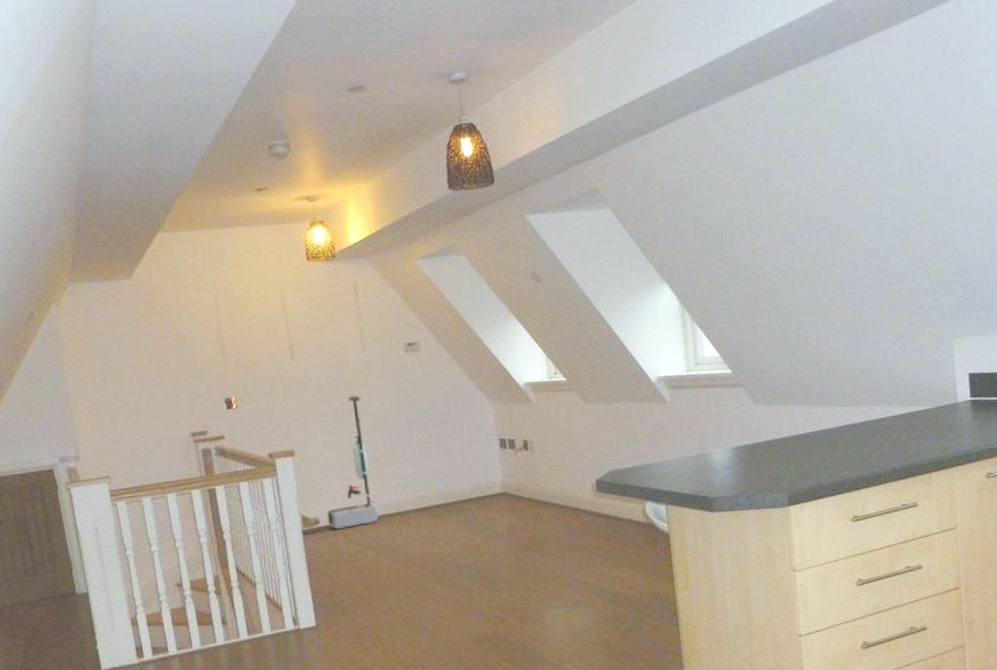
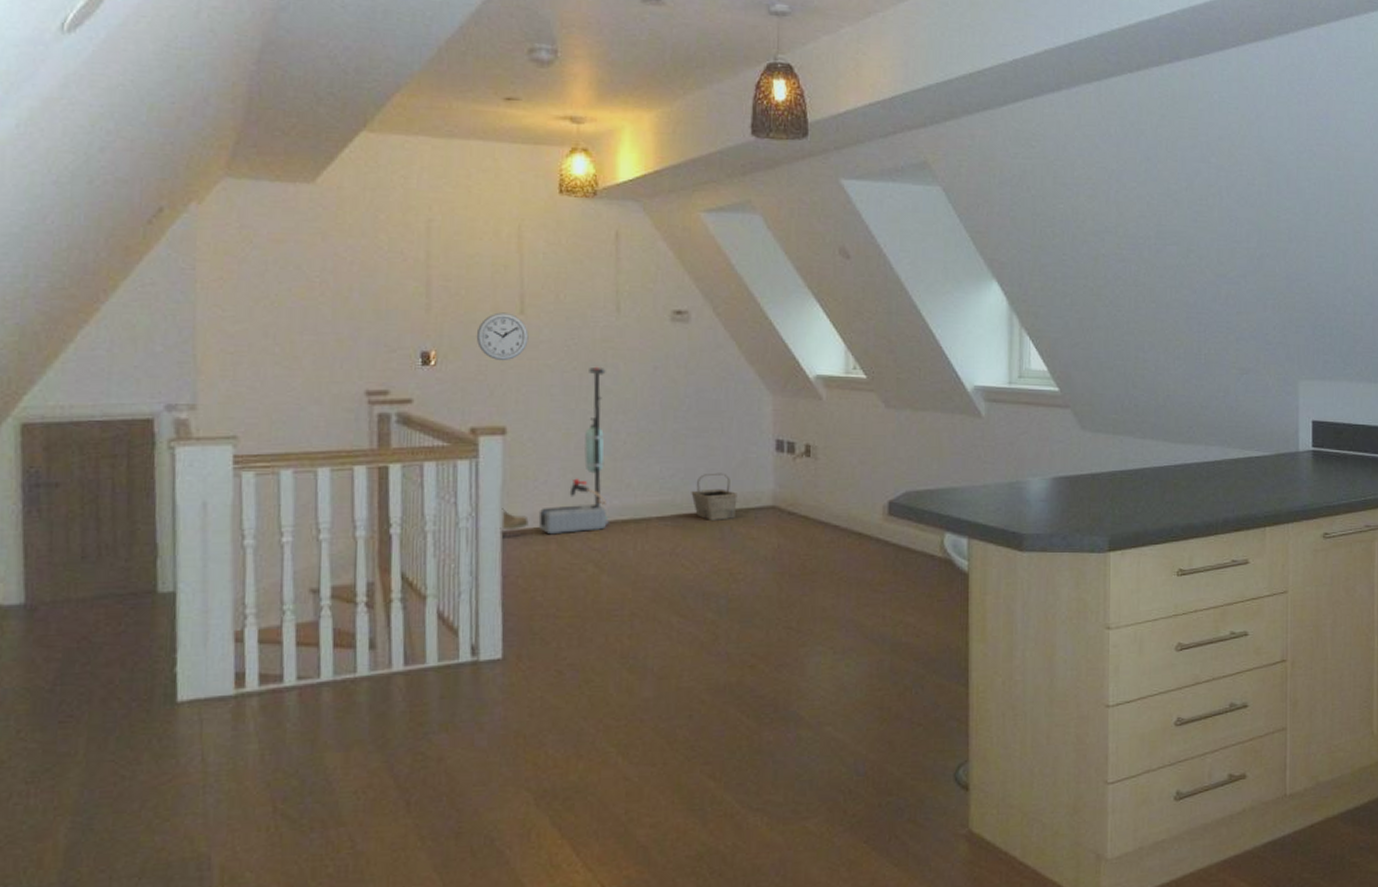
wall clock: none [262,360,301,399] -> present [476,312,529,361]
basket: none [438,469,475,509] -> present [691,472,737,520]

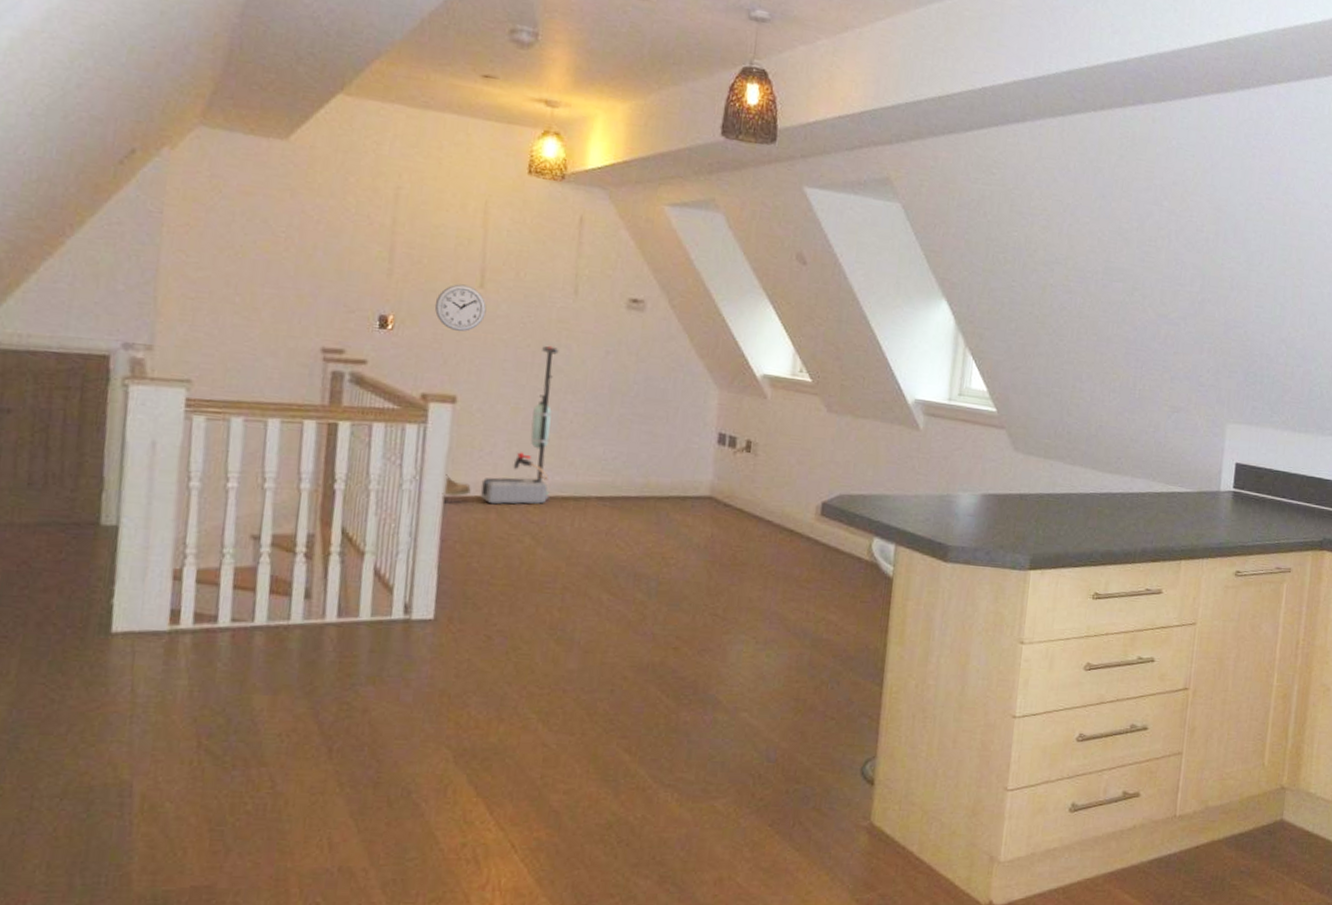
basket: present [691,472,737,520] -> none [631,459,677,506]

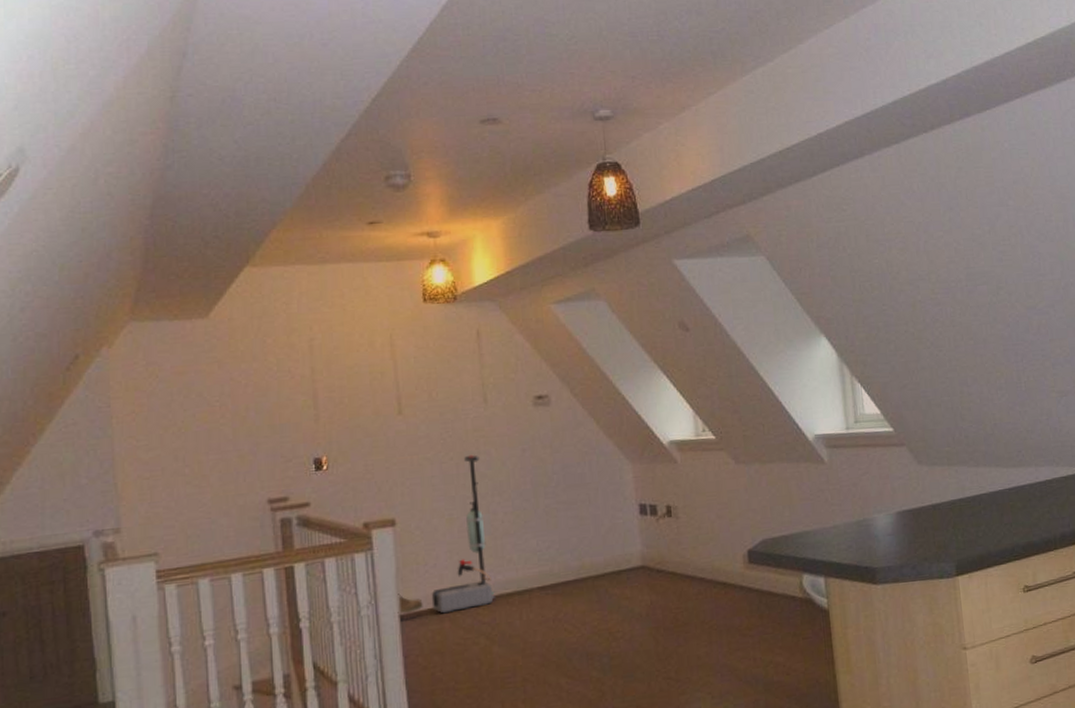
wall clock: present [434,284,487,332] -> none [361,414,408,459]

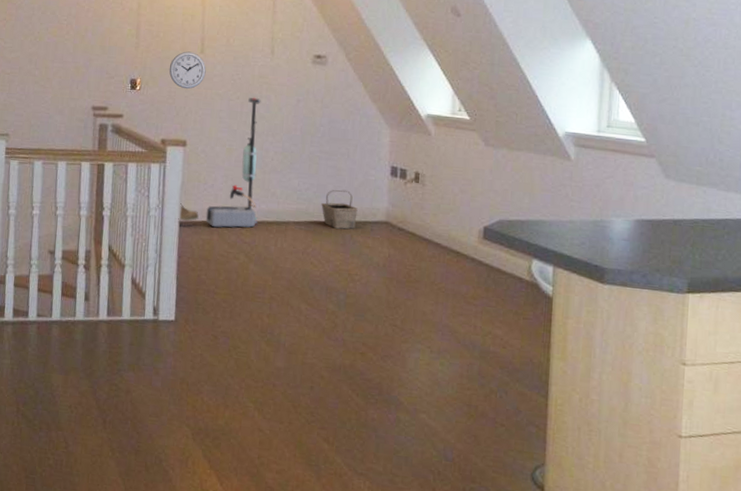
wall clock: none [361,414,408,459] -> present [169,51,206,90]
basket: none [567,540,610,586] -> present [321,189,358,230]

